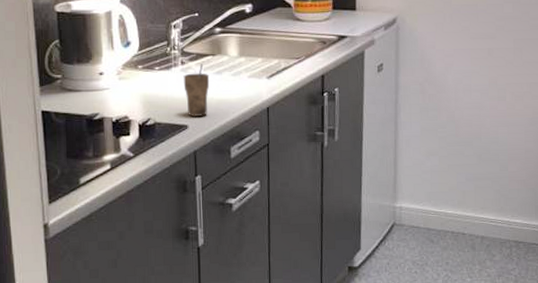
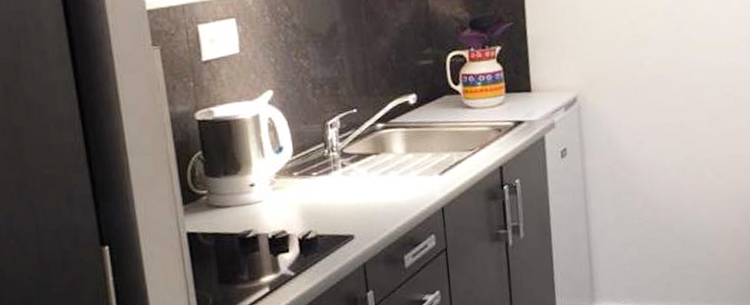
cup: present [183,64,210,116] -> none [345,164,375,225]

